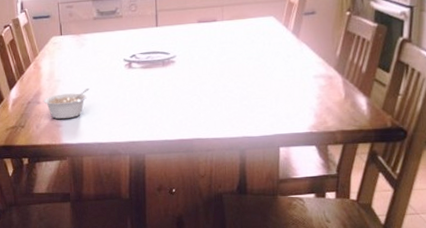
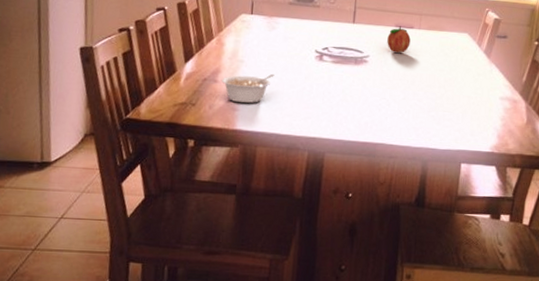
fruit: none [191,20,215,48] -> present [387,25,411,53]

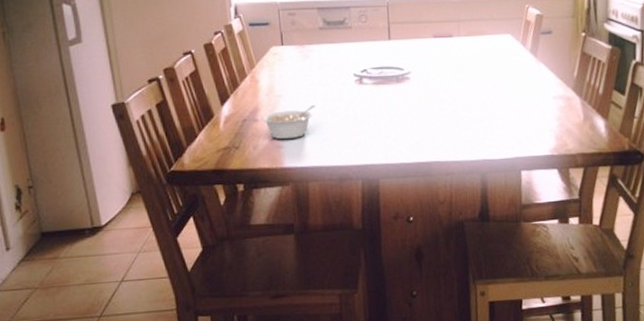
fruit: present [387,25,411,53] -> none [427,35,452,65]

